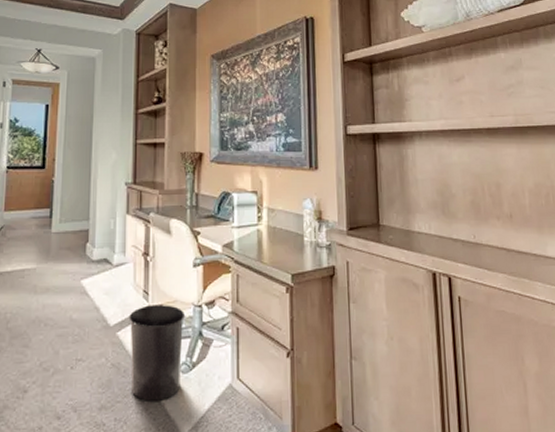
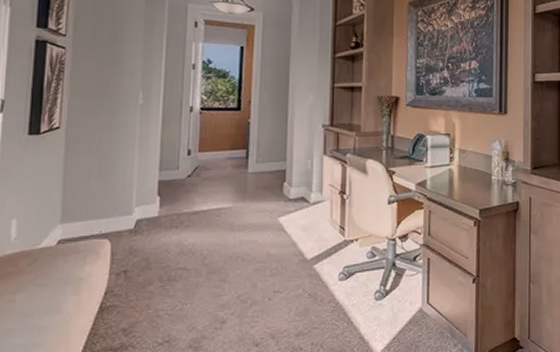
waste bin: present [129,305,184,401] -> none [325,239,379,327]

